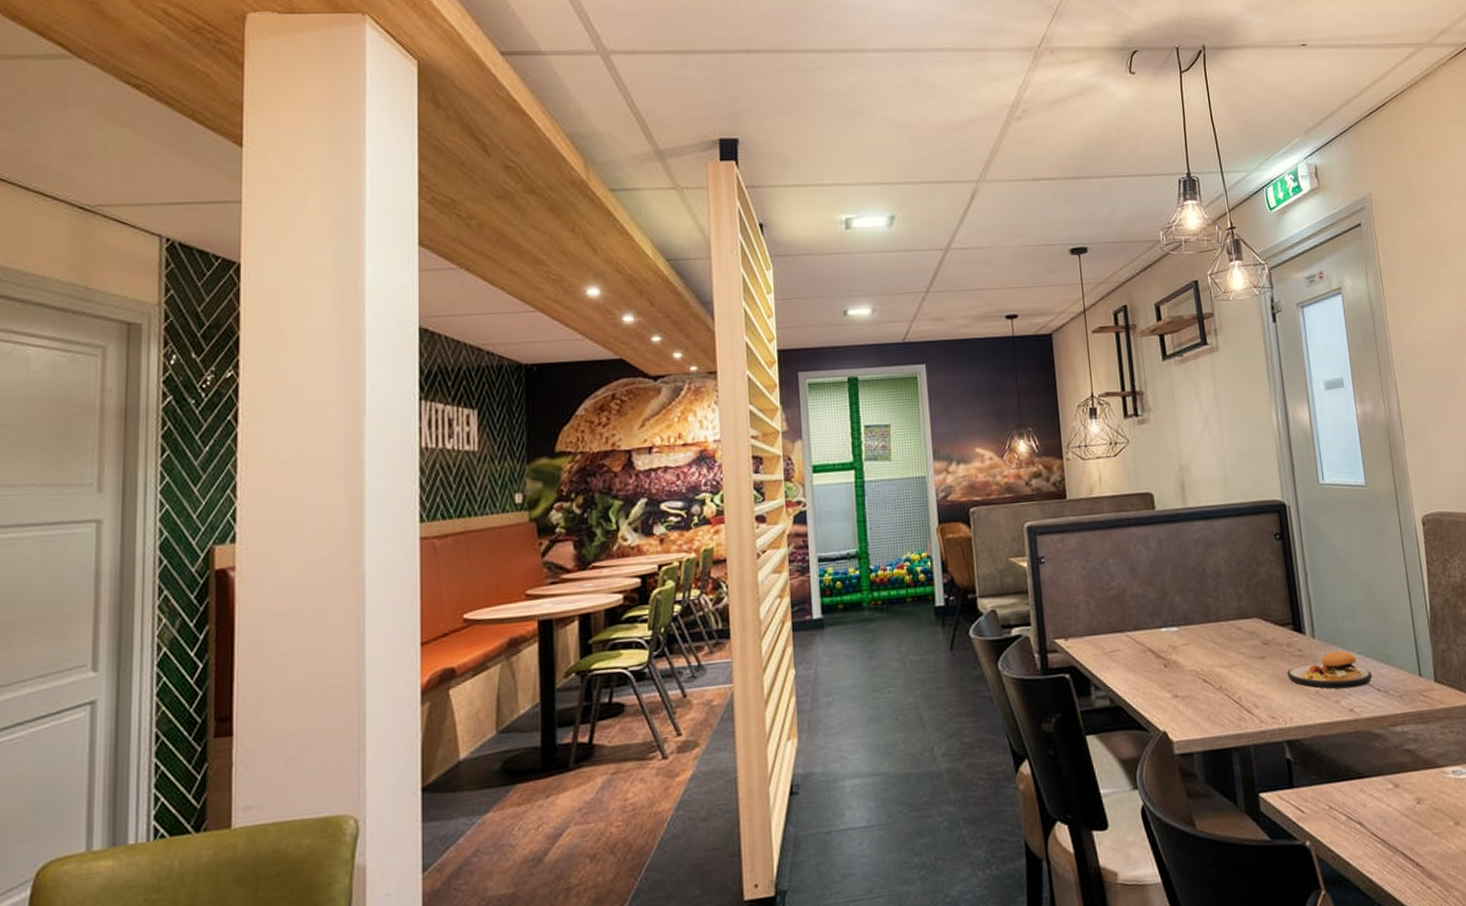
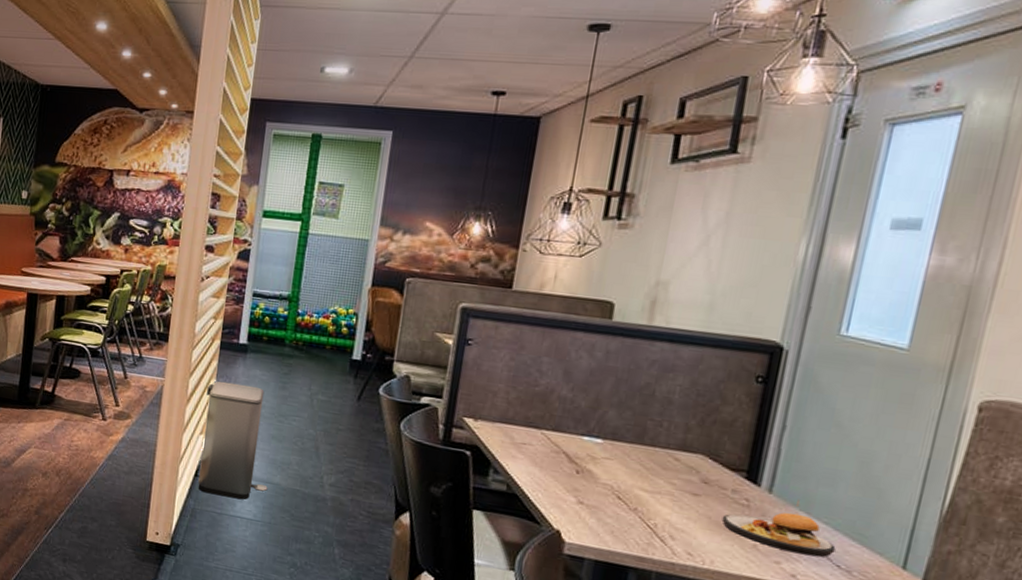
pedal bin: none [786,664,877,812] -> present [198,381,268,500]

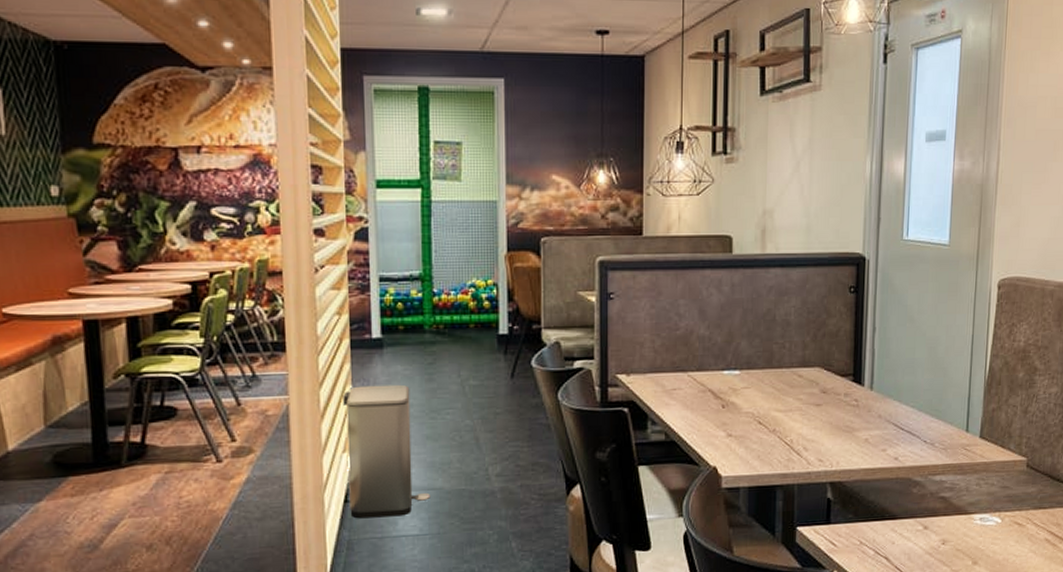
burger: present [721,499,836,557] -> none [840,390,922,439]

